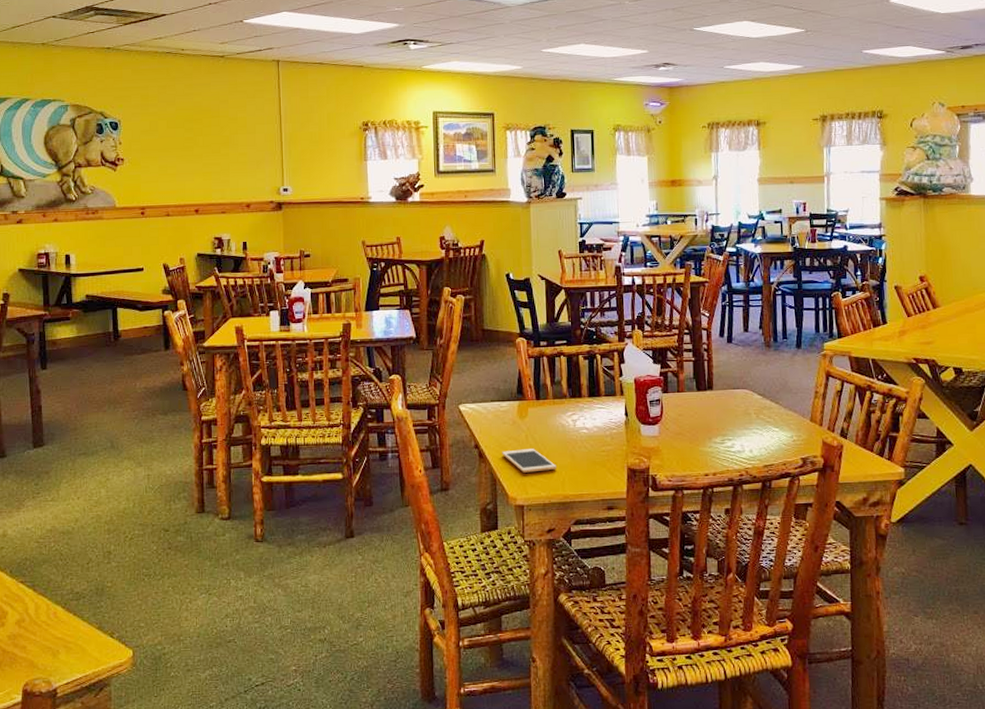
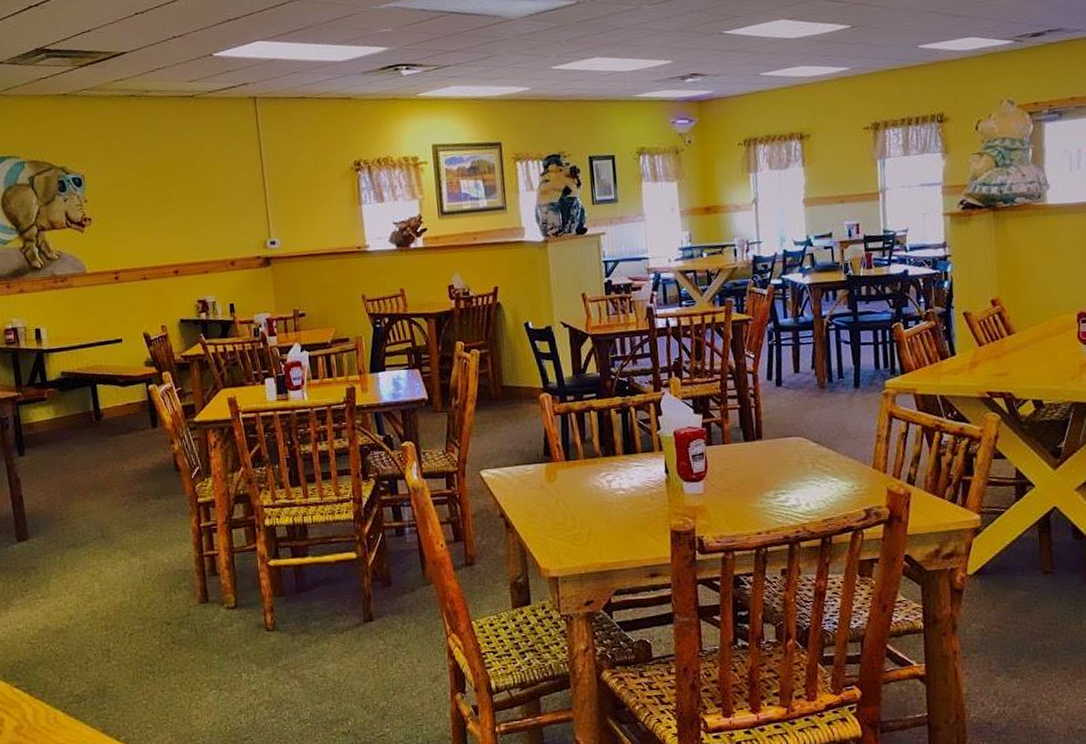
cell phone: present [502,449,556,473] -> none [531,514,592,542]

